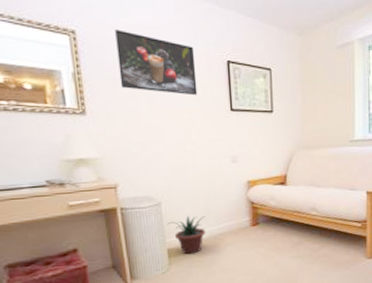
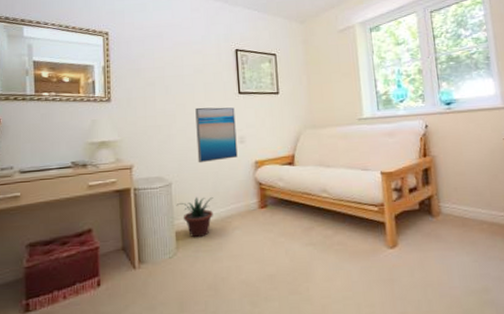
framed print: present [115,30,198,96] -> none [140,29,209,81]
wall art: none [184,124,230,183] -> present [195,107,238,163]

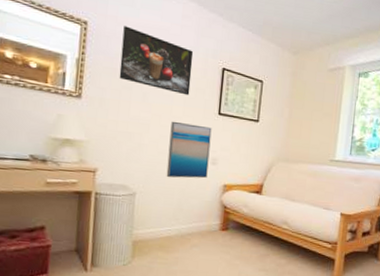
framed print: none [140,29,209,81] -> present [119,26,194,96]
potted plant: present [176,197,213,238] -> none [137,210,177,250]

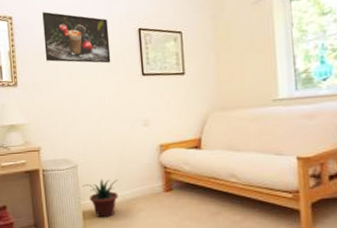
potted plant: none [137,210,177,250] -> present [82,179,118,218]
wall art: present [166,121,212,179] -> none [98,89,142,146]

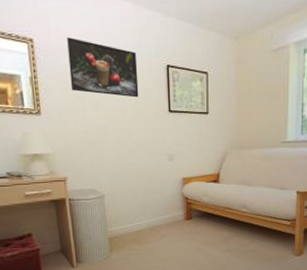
potted plant: present [82,179,118,218] -> none [109,208,143,244]

